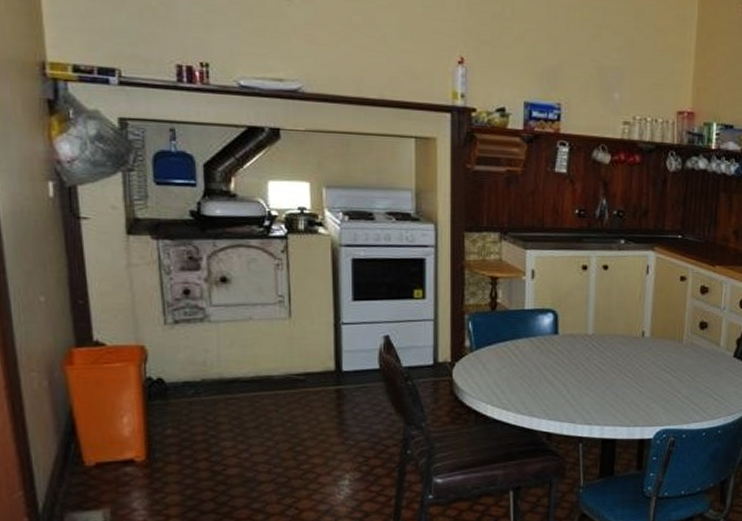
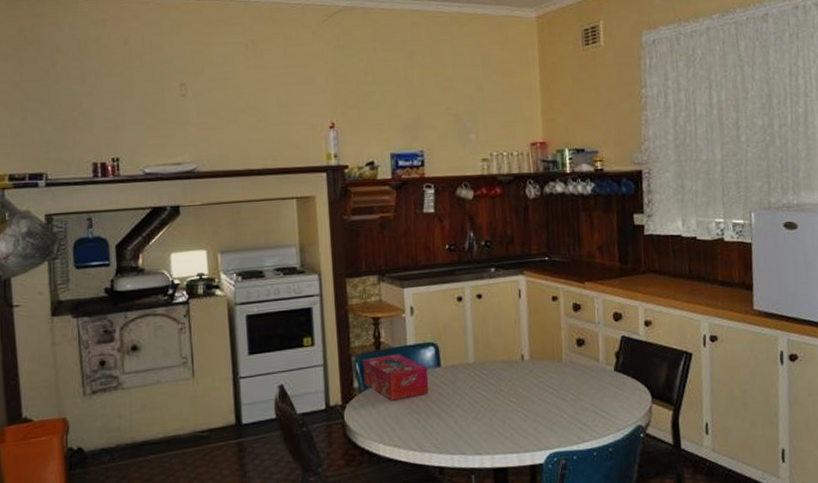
tissue box: none [476,317,544,363] -> present [363,354,429,401]

